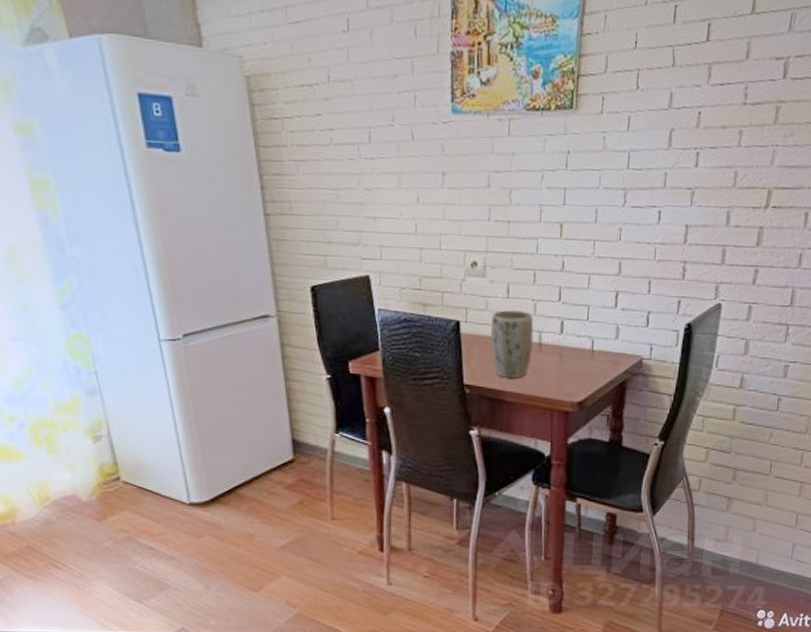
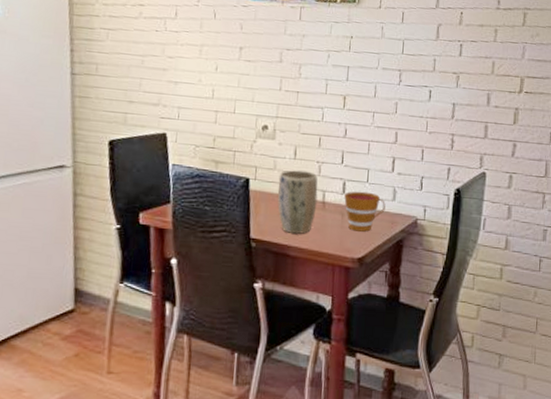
cup: none [562,330,607,374] -> present [344,191,385,232]

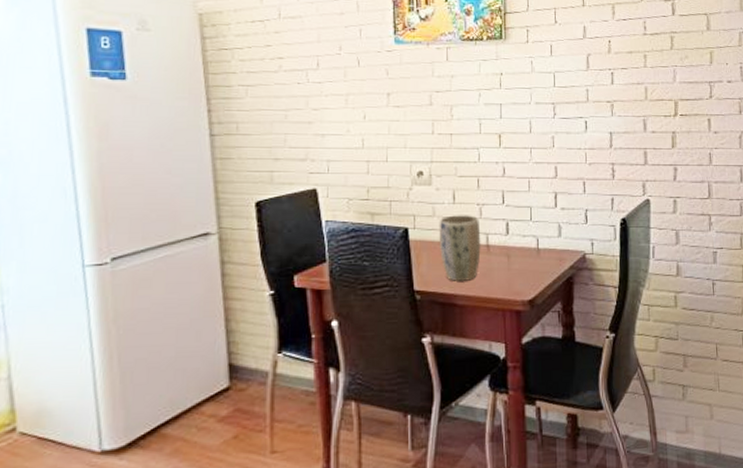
cup: present [344,191,385,232] -> none [509,230,552,272]

